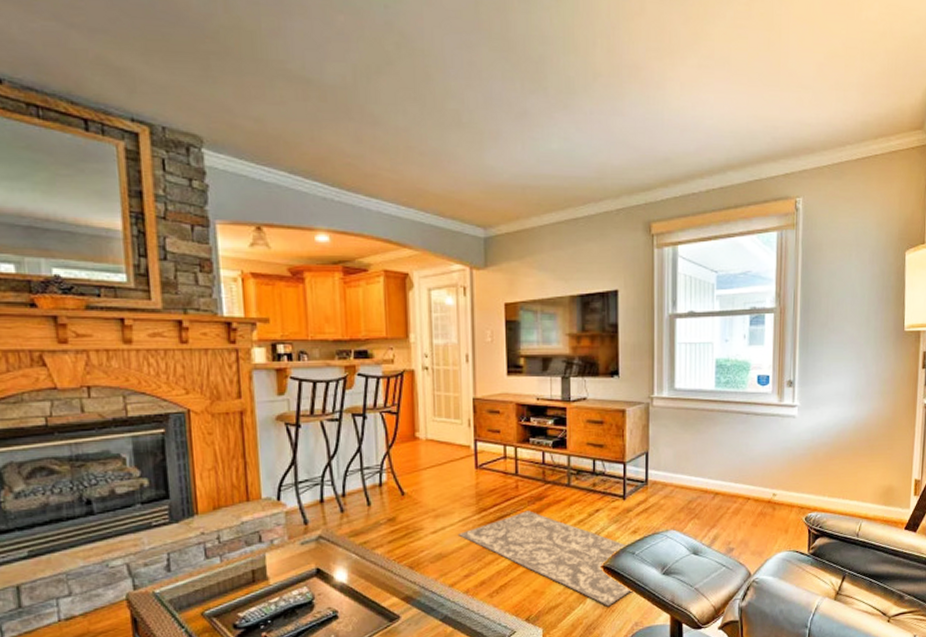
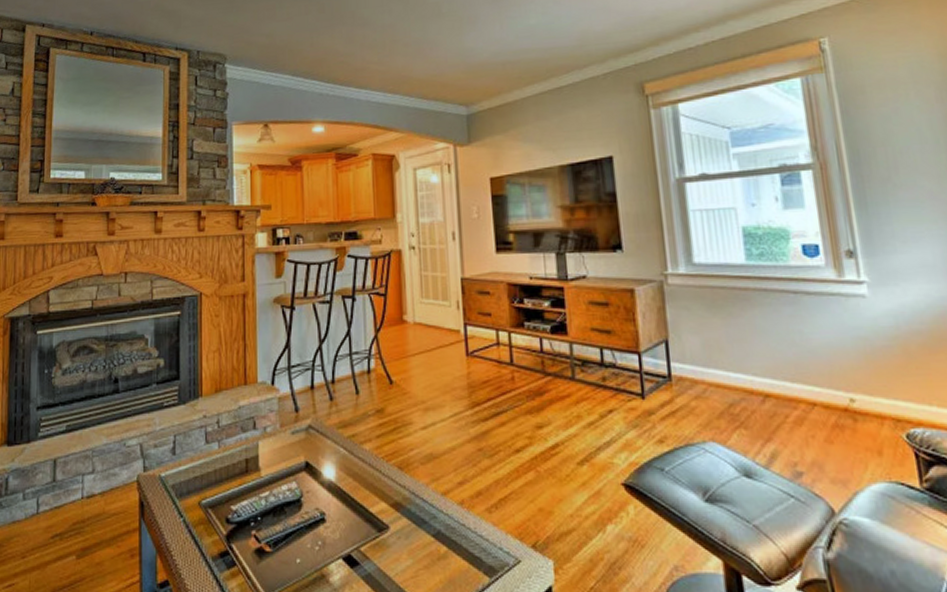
rug: present [457,510,633,607] -> none [449,407,667,539]

